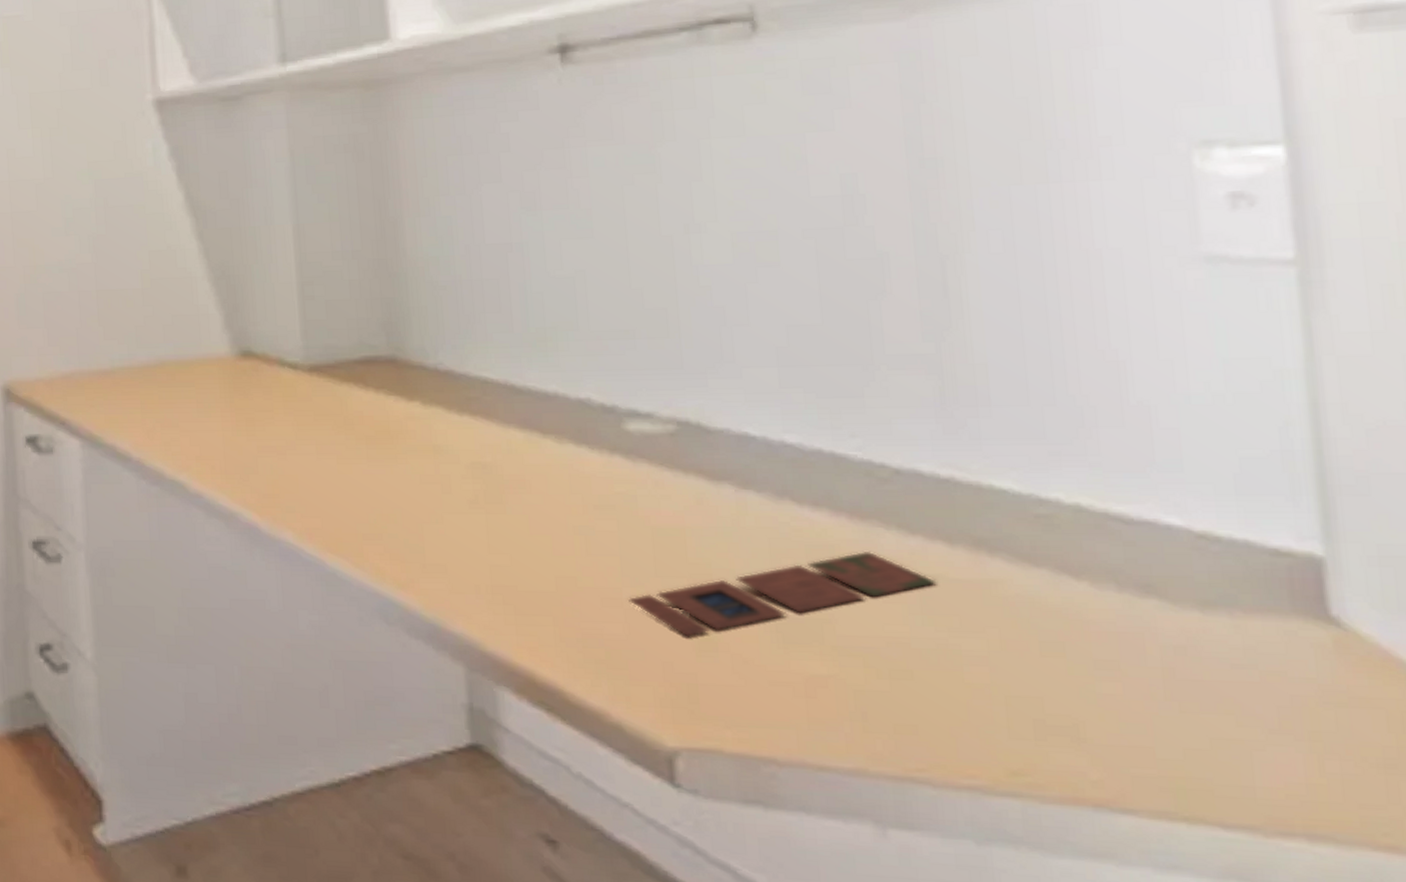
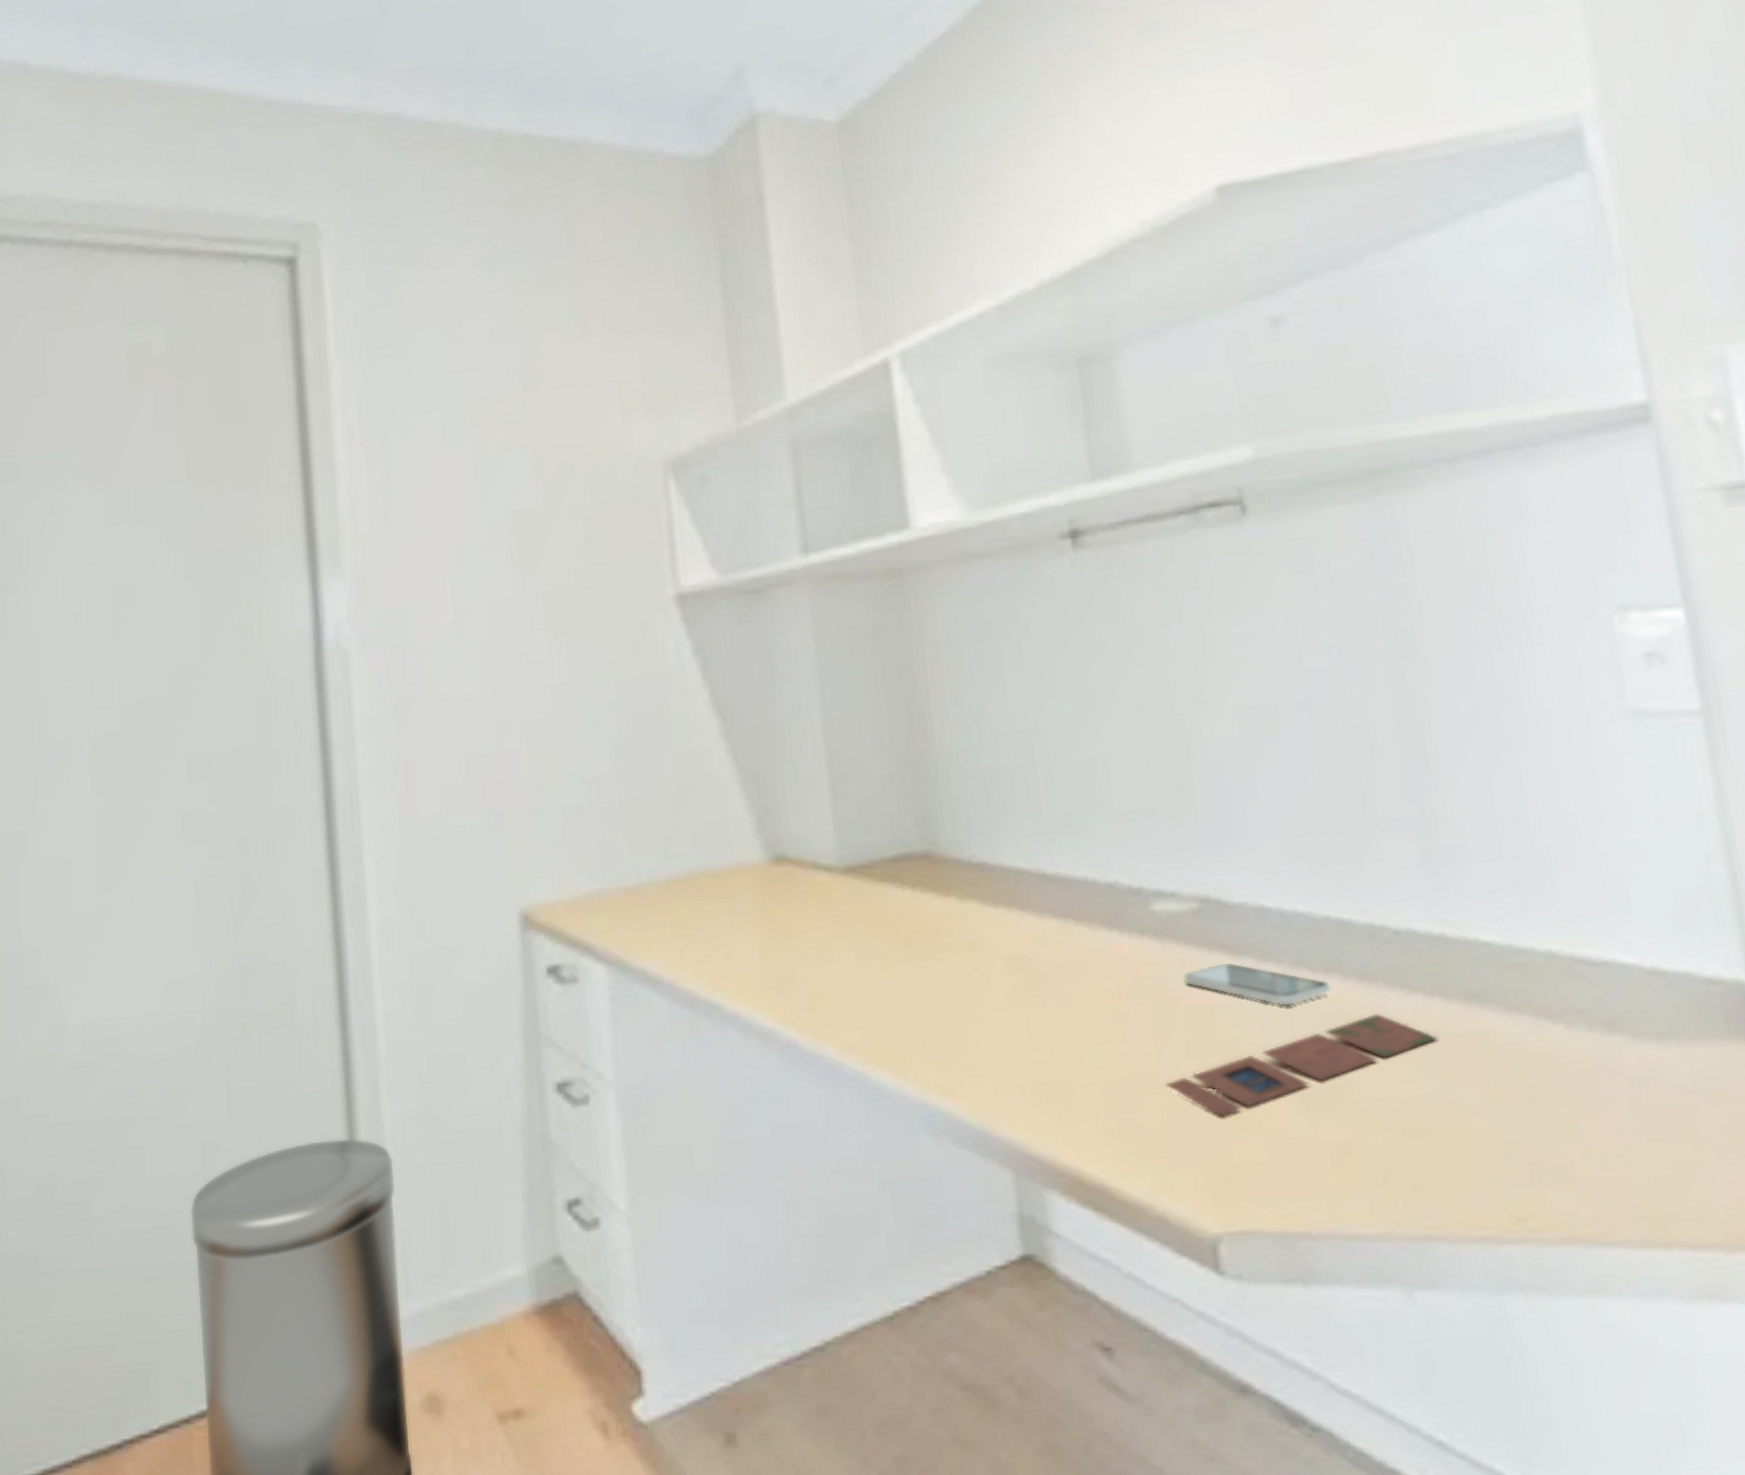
smartphone: none [655,487,816,536] -> present [1184,962,1330,1007]

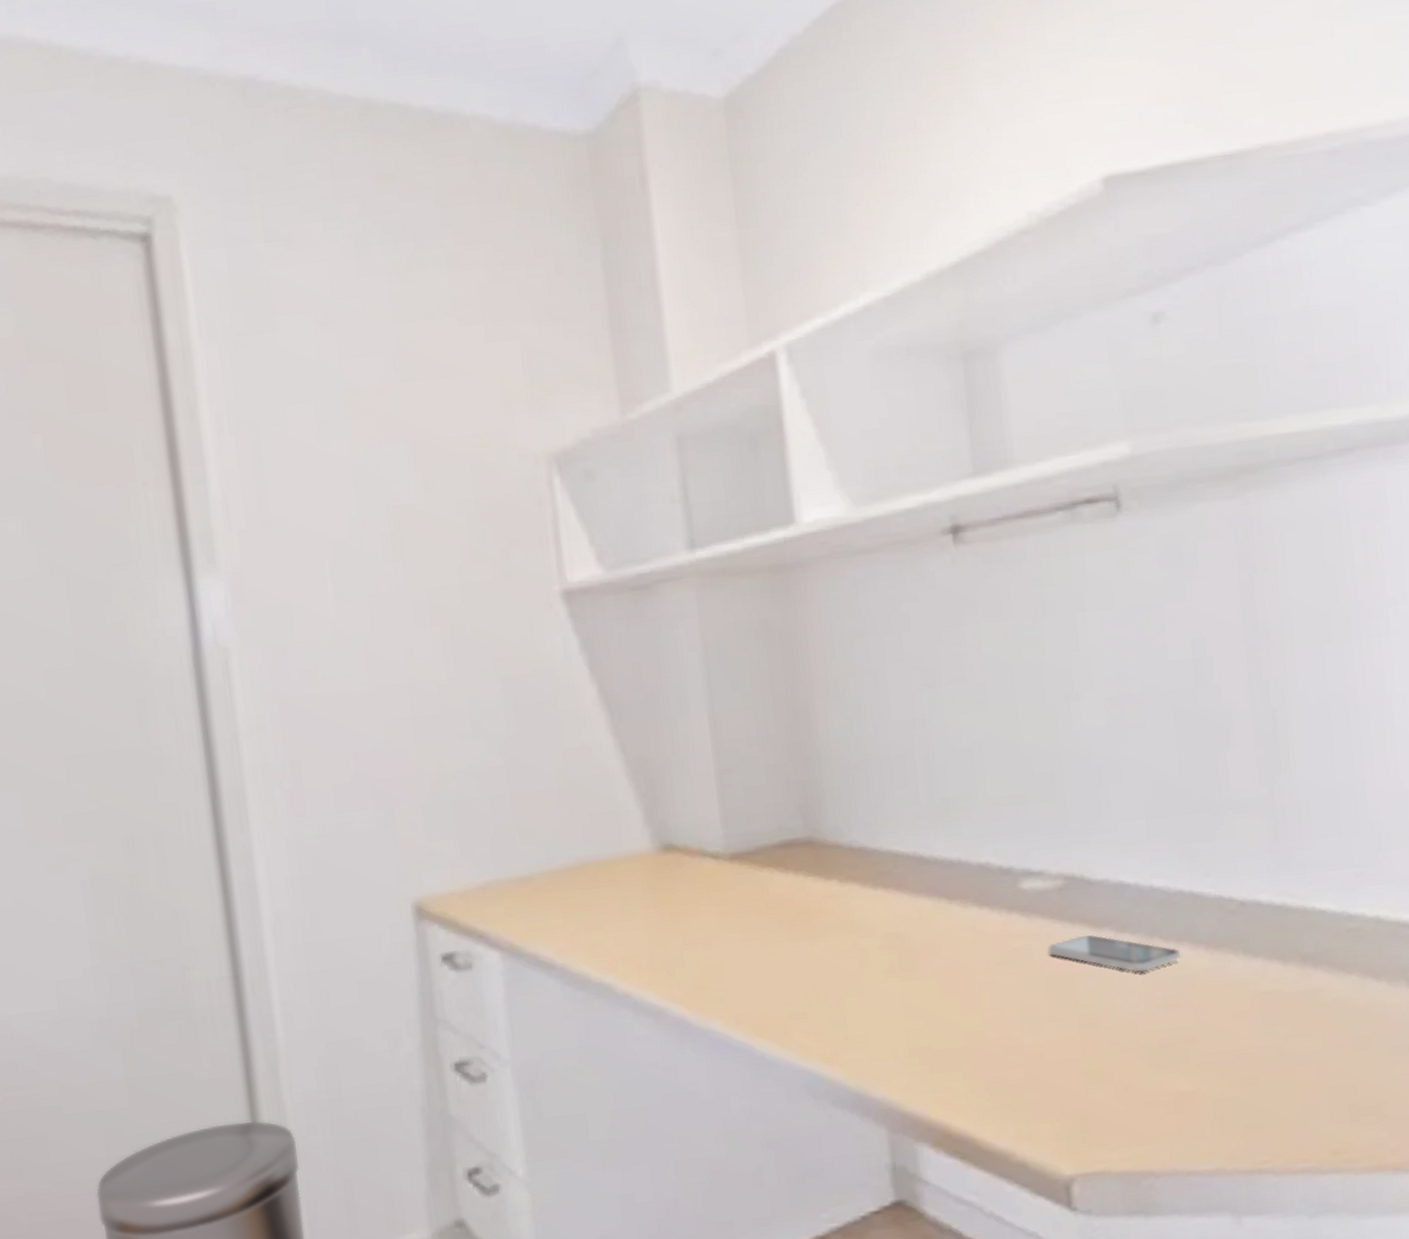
papers: present [1165,1012,1439,1116] -> none [1028,976,1276,1073]

